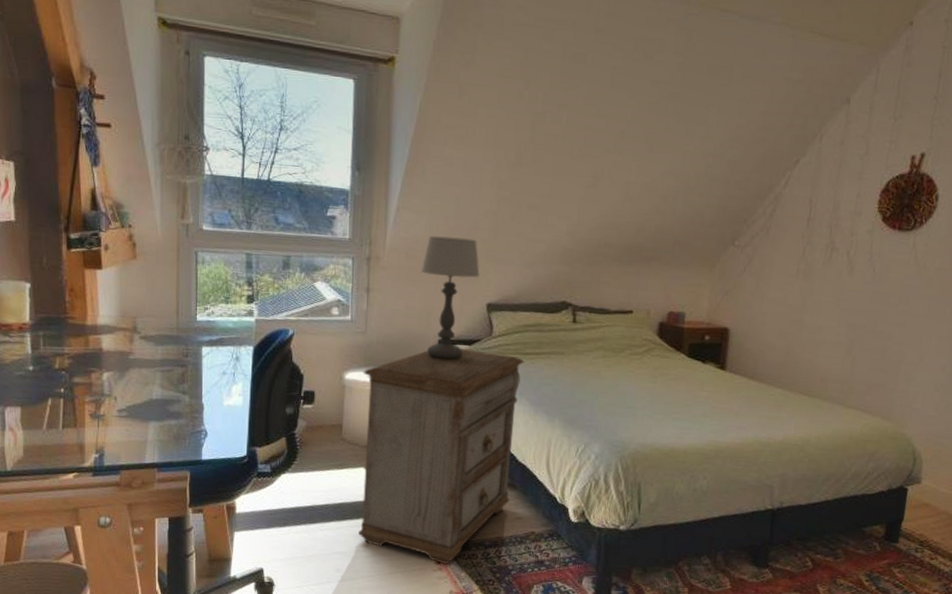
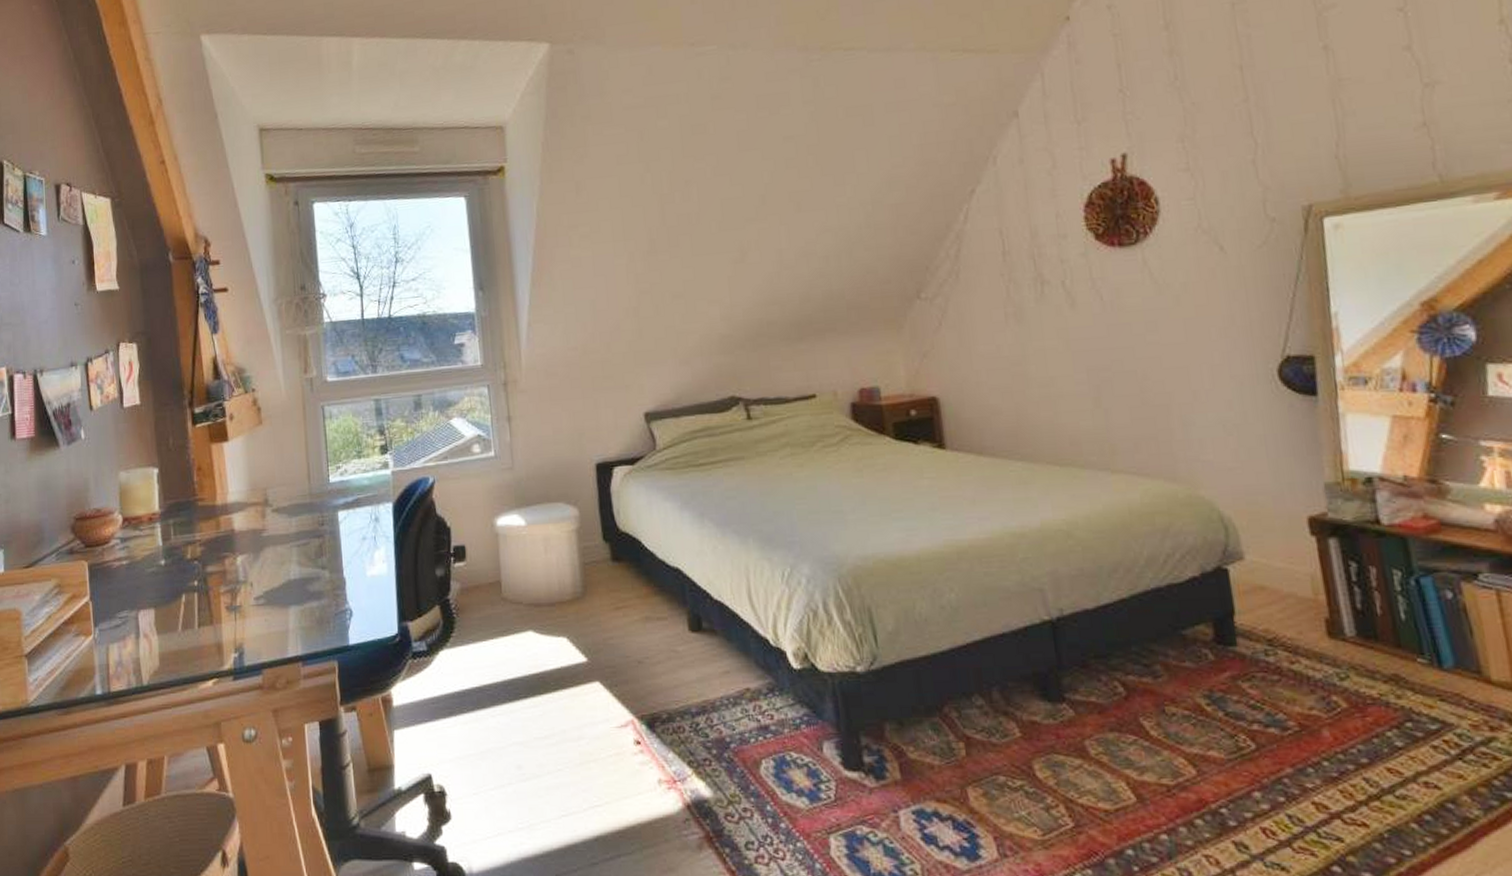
nightstand: present [359,349,524,565] -> none [517,469,712,745]
table lamp: present [422,235,480,360] -> none [564,342,631,486]

